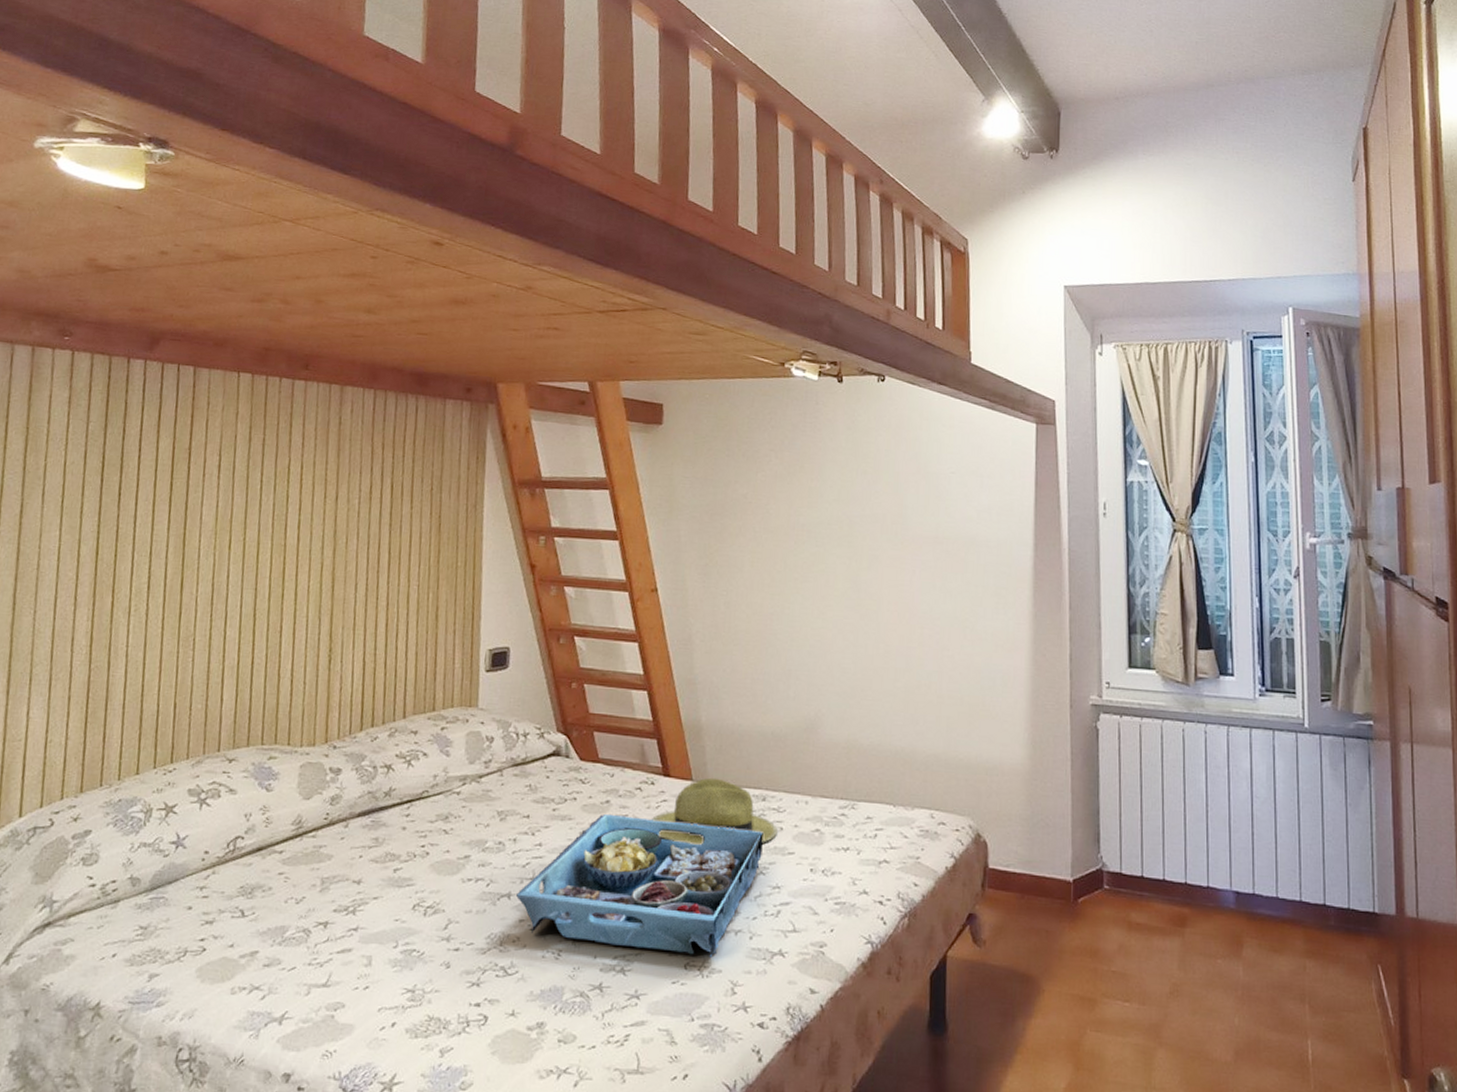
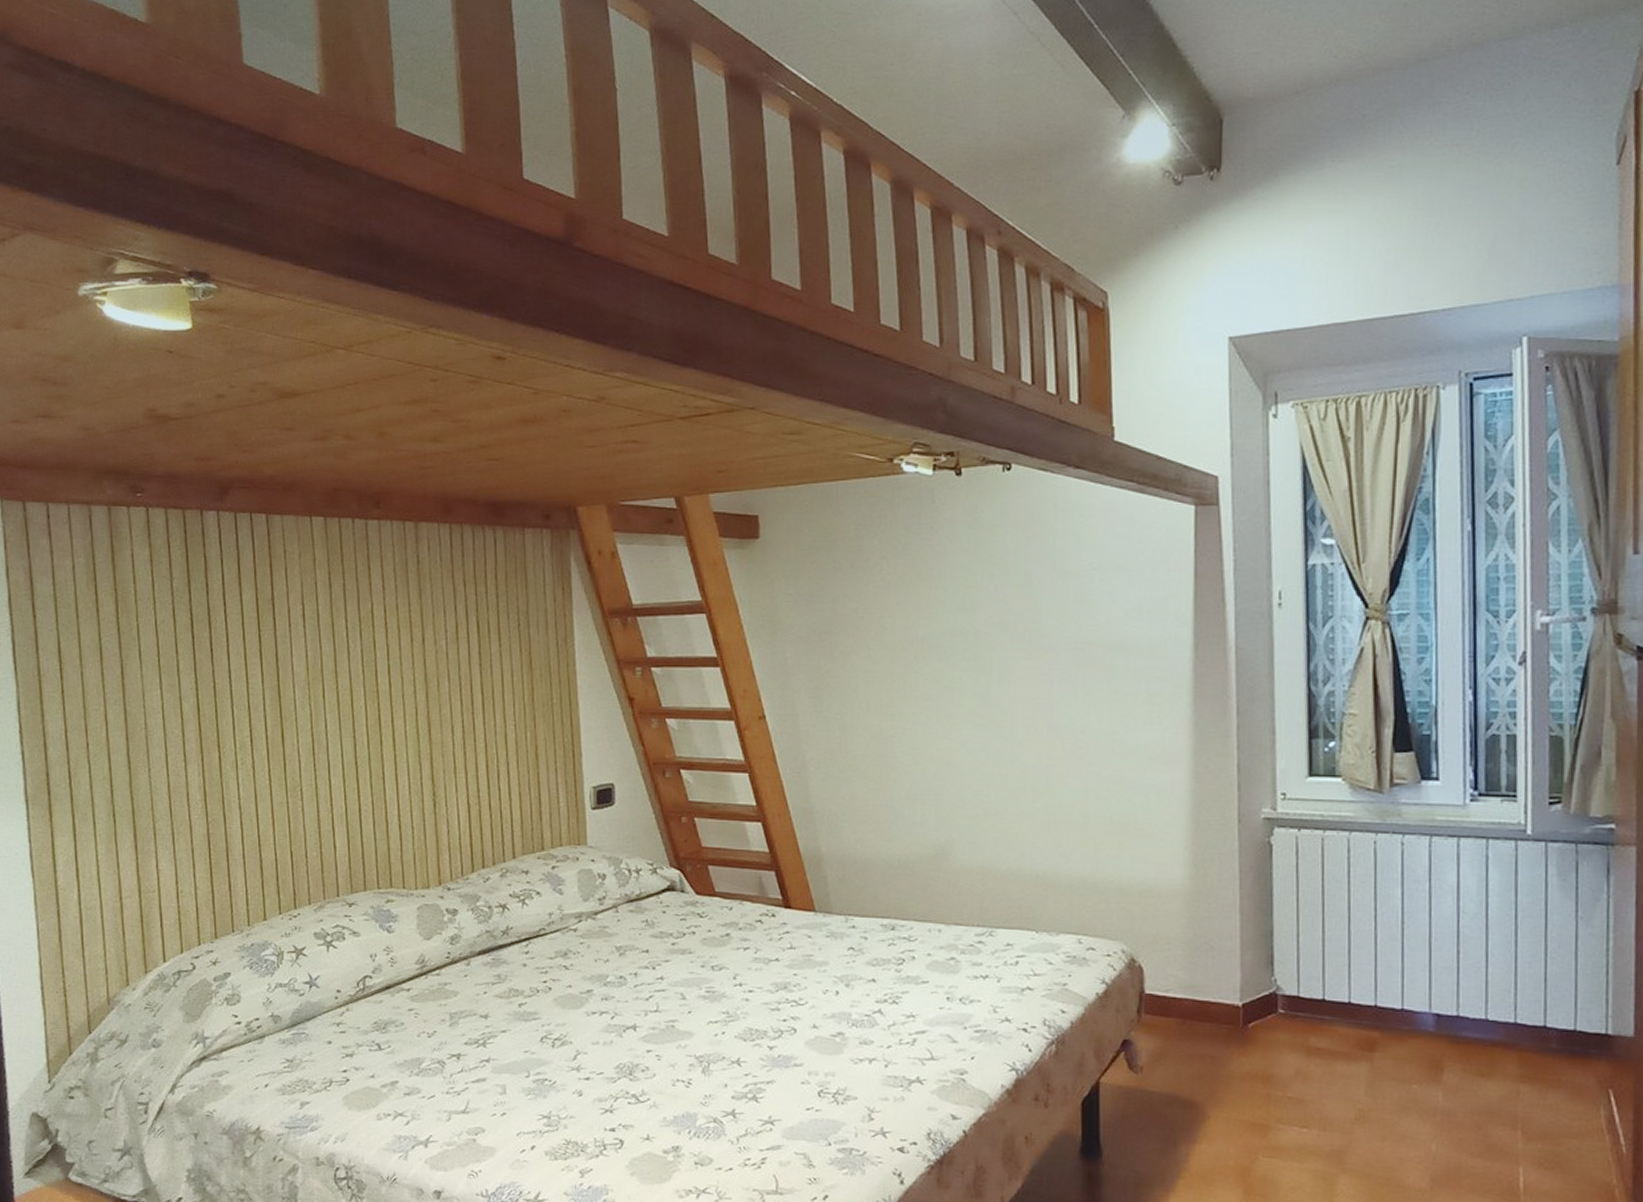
serving tray: present [516,814,763,958] -> none [642,946,894,1085]
straw hat: present [652,777,778,845] -> none [775,908,909,975]

